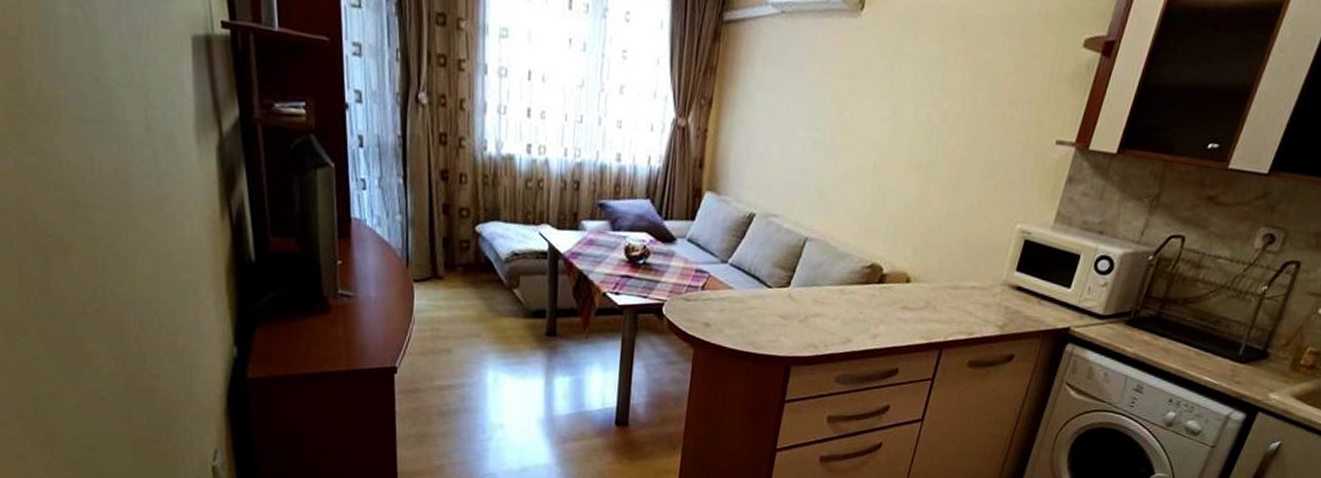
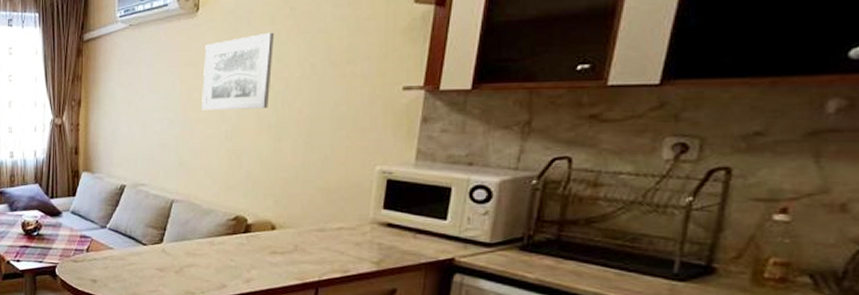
wall art: none [851,52,941,143] -> present [202,32,274,111]

